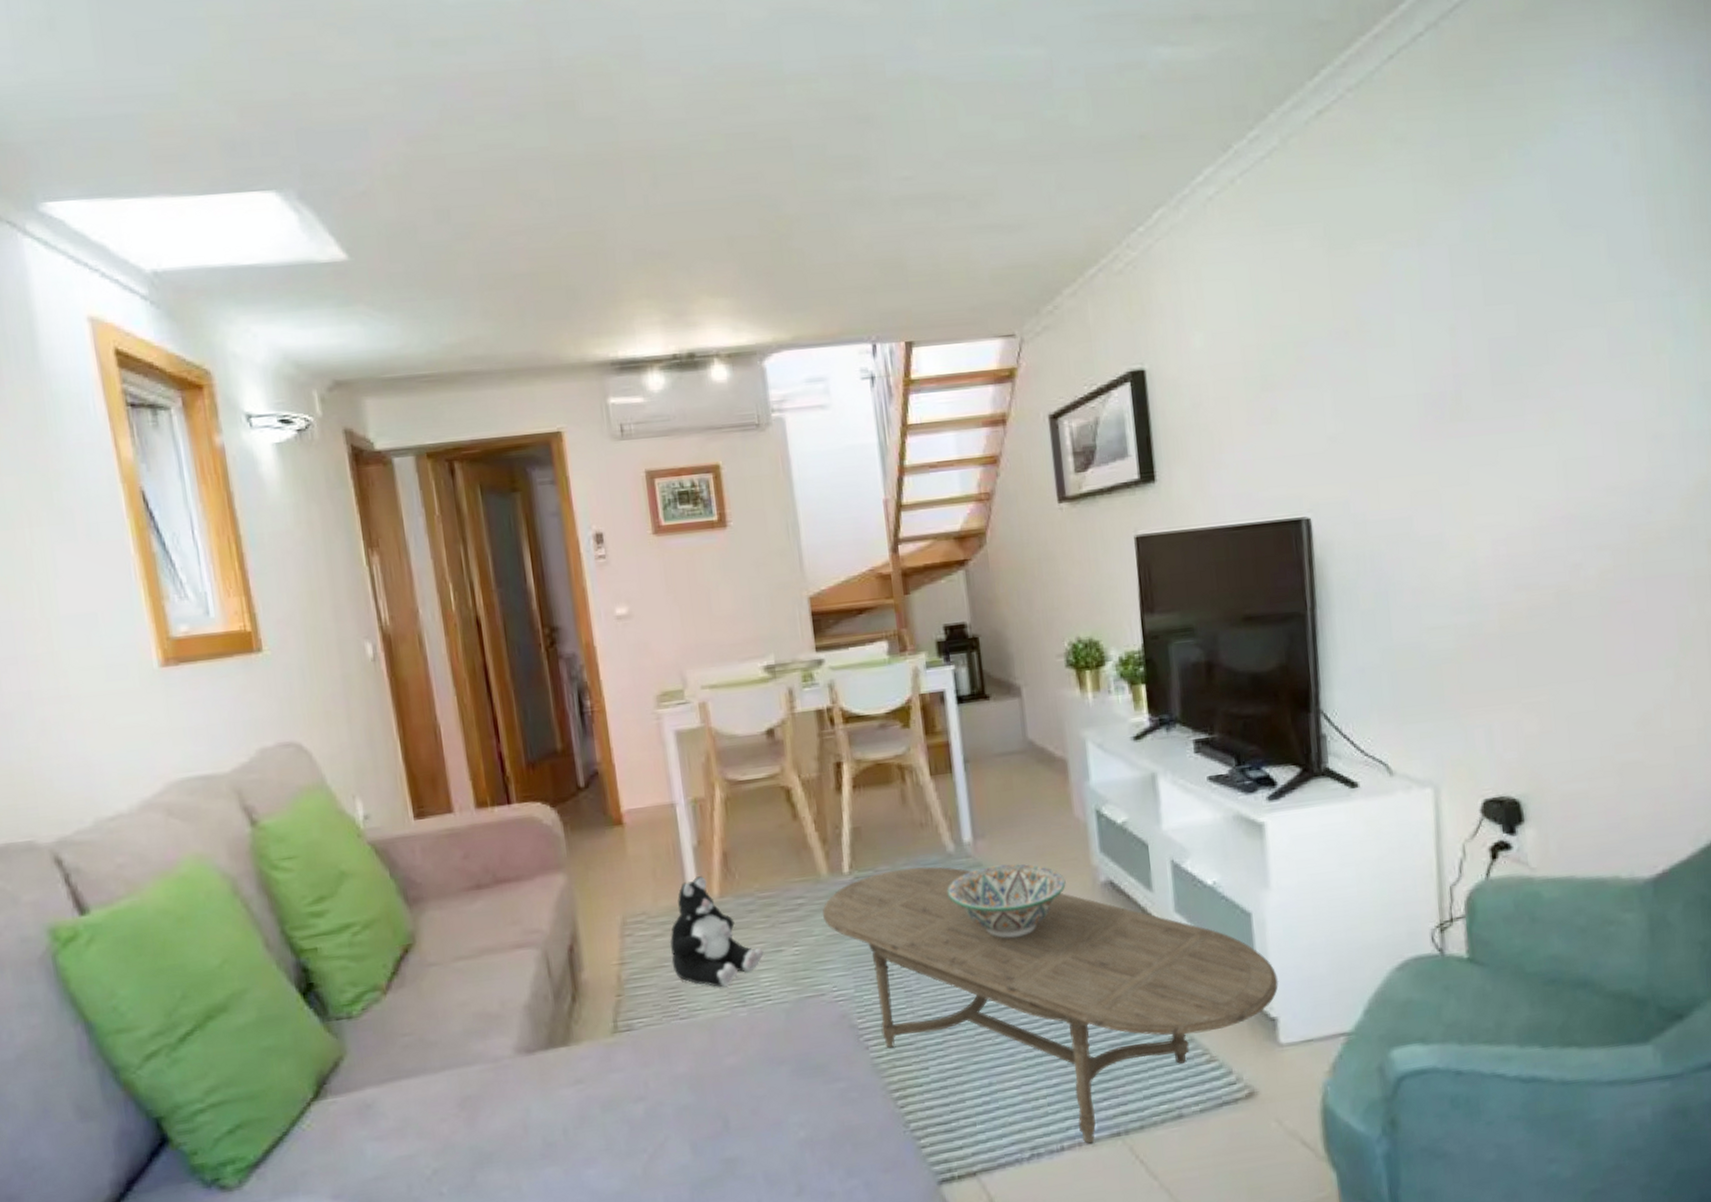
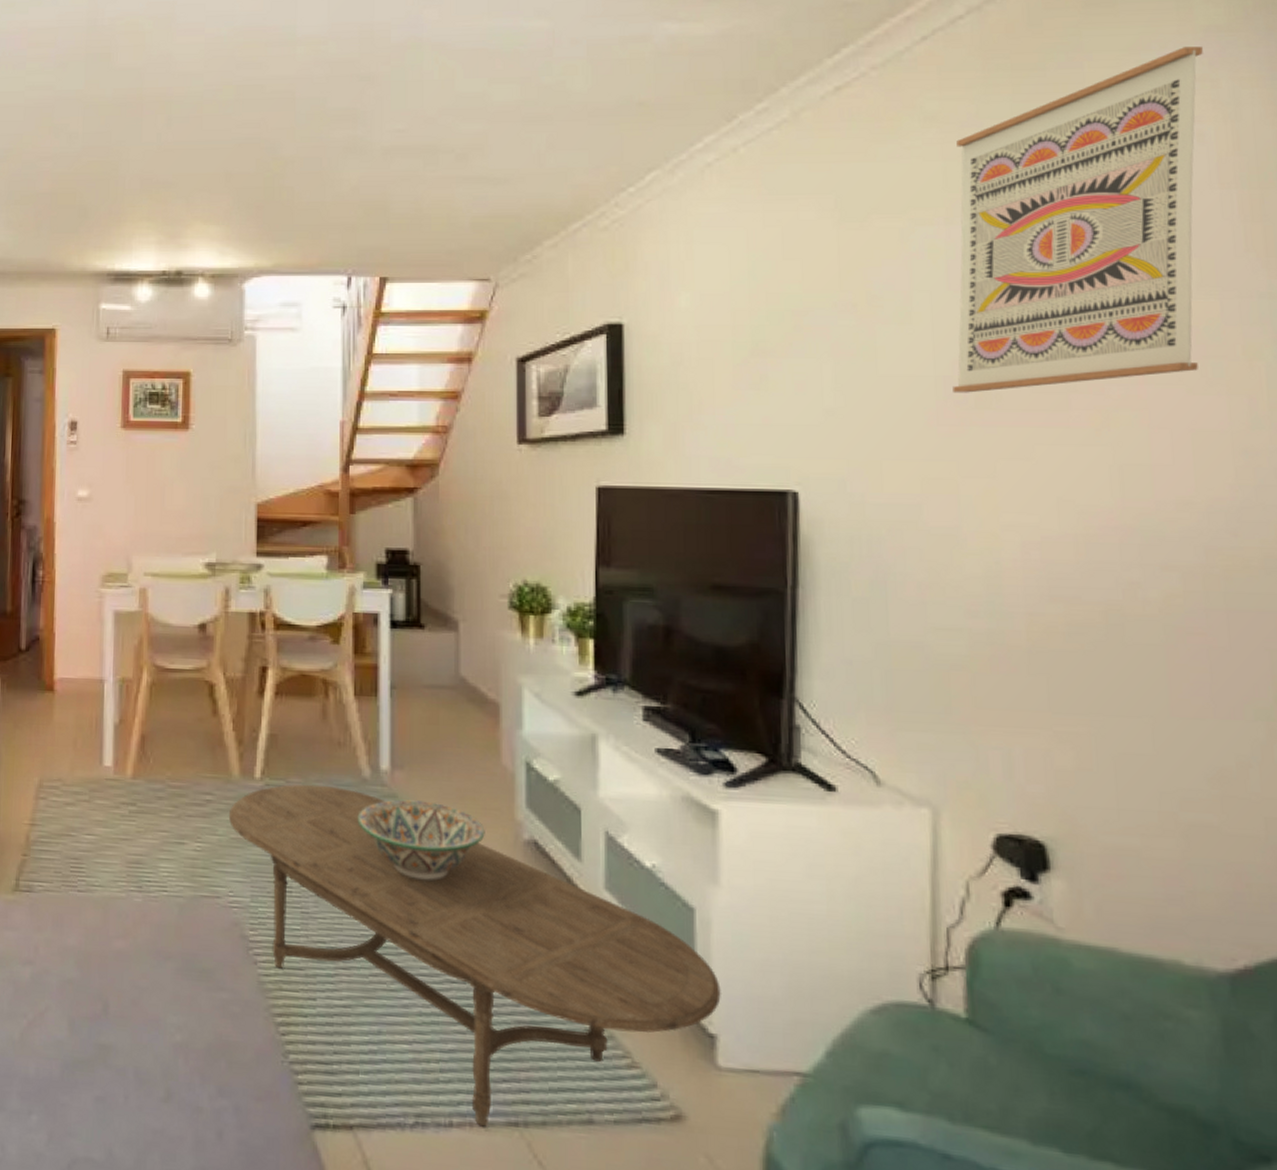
plush toy: present [670,876,764,987] -> none [78,754,166,868]
wall art: none [1423,58,1620,409] -> present [953,46,1203,393]

